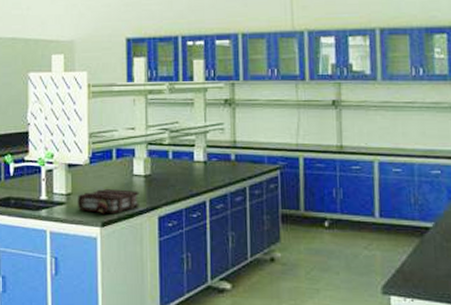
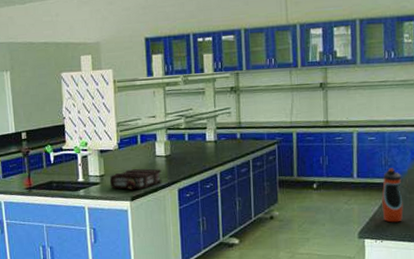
water bottle: none [411,208,440,277] -> present [381,168,404,223]

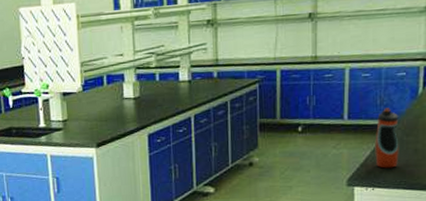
book: present [109,169,162,190] -> none [73,112,131,136]

